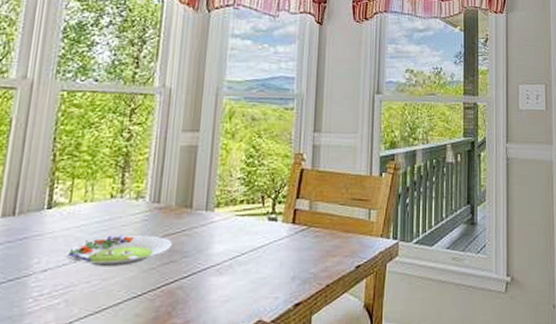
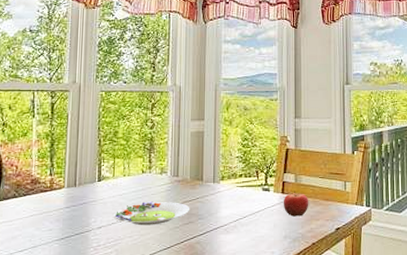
fruit: none [293,220,325,253] -> present [283,191,309,217]

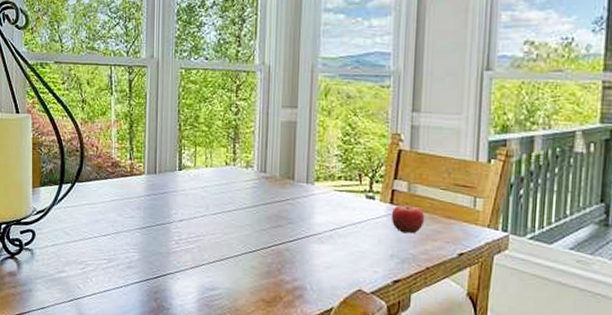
salad plate: present [113,201,190,226] -> none [195,197,279,225]

